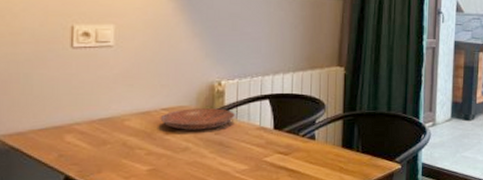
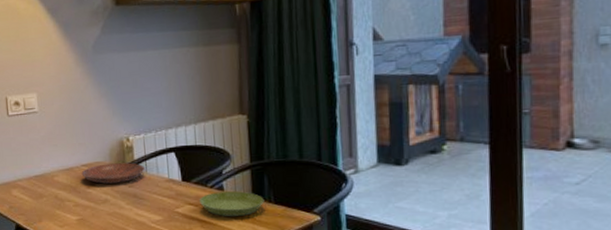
saucer: none [289,140,353,166] -> present [198,191,265,217]

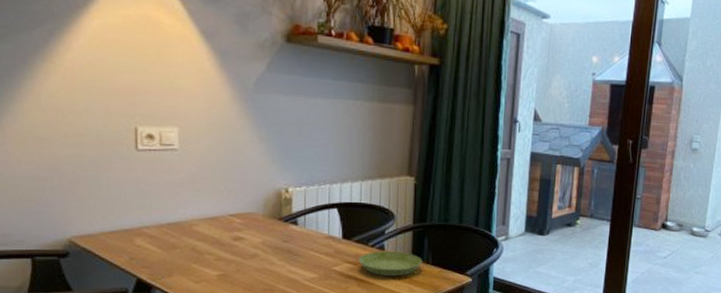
bowl: present [81,163,145,184] -> none [228,215,303,237]

